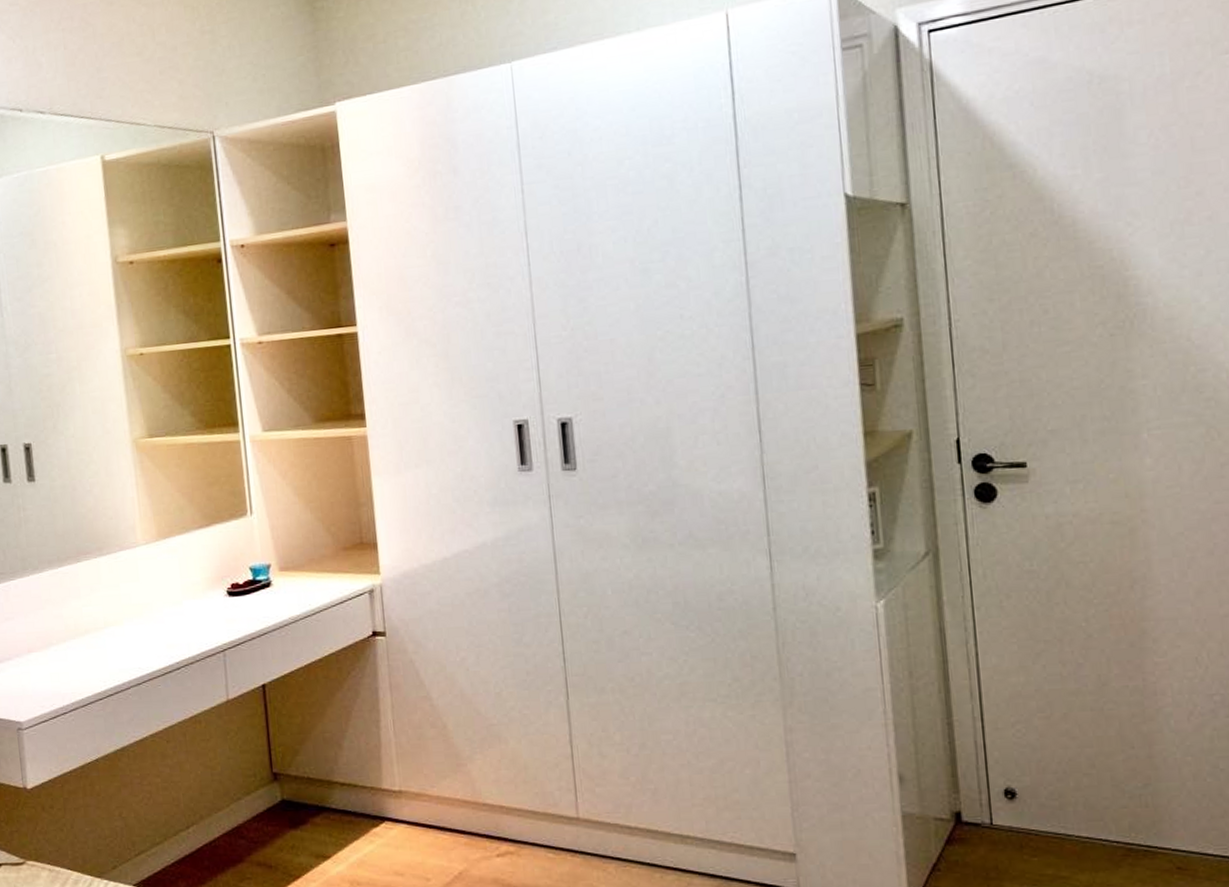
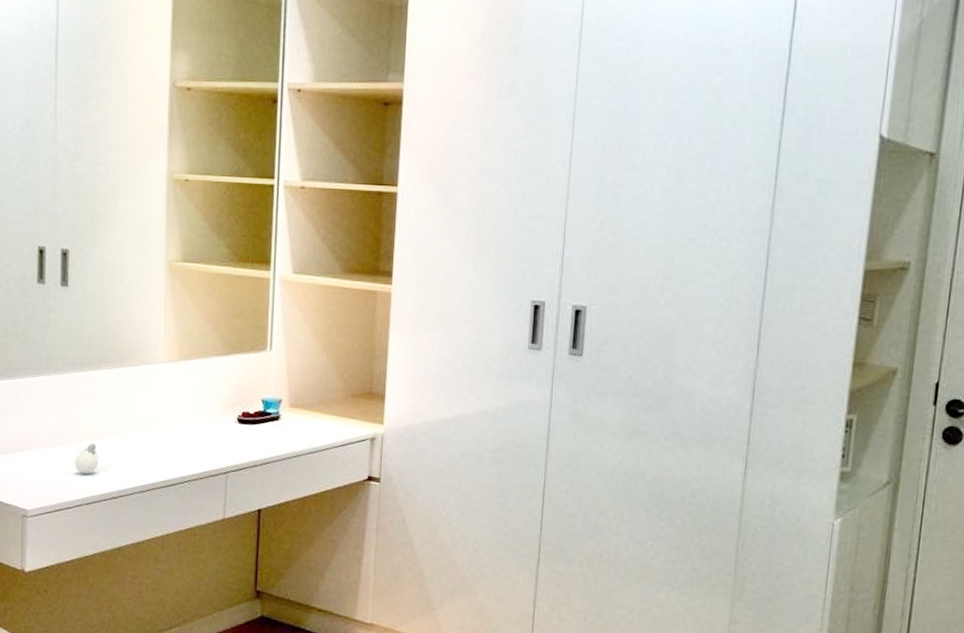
perfume bottle: none [64,640,90,675] -> present [75,443,99,475]

